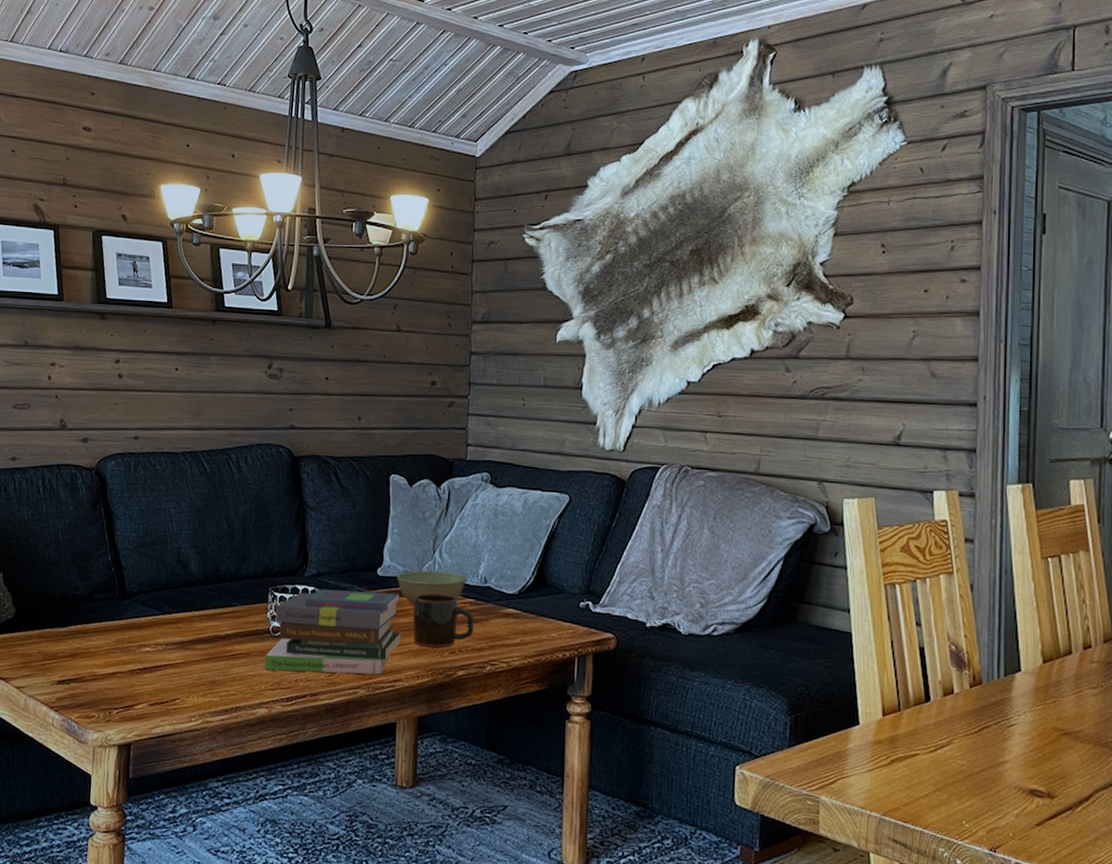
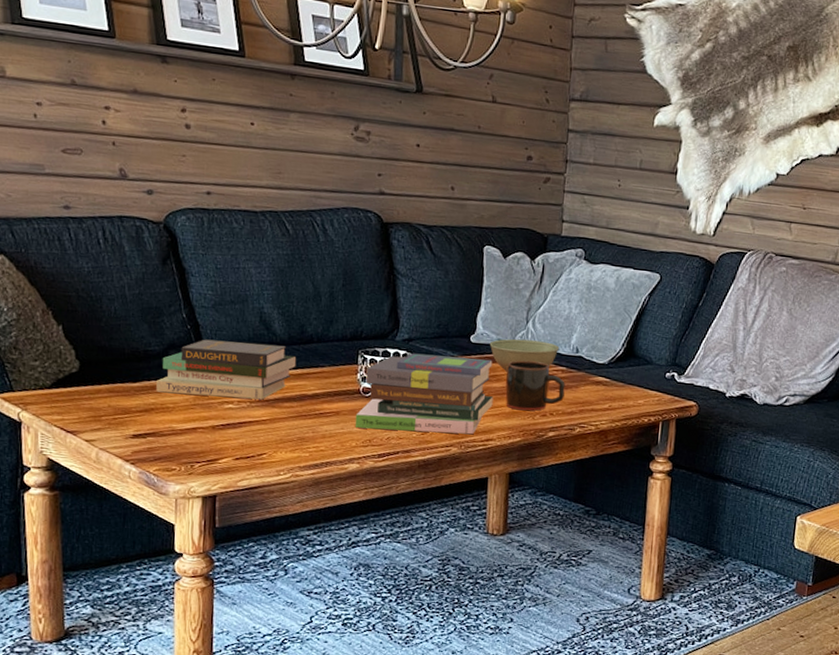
books: none [81,581,210,642] -> present [156,339,297,400]

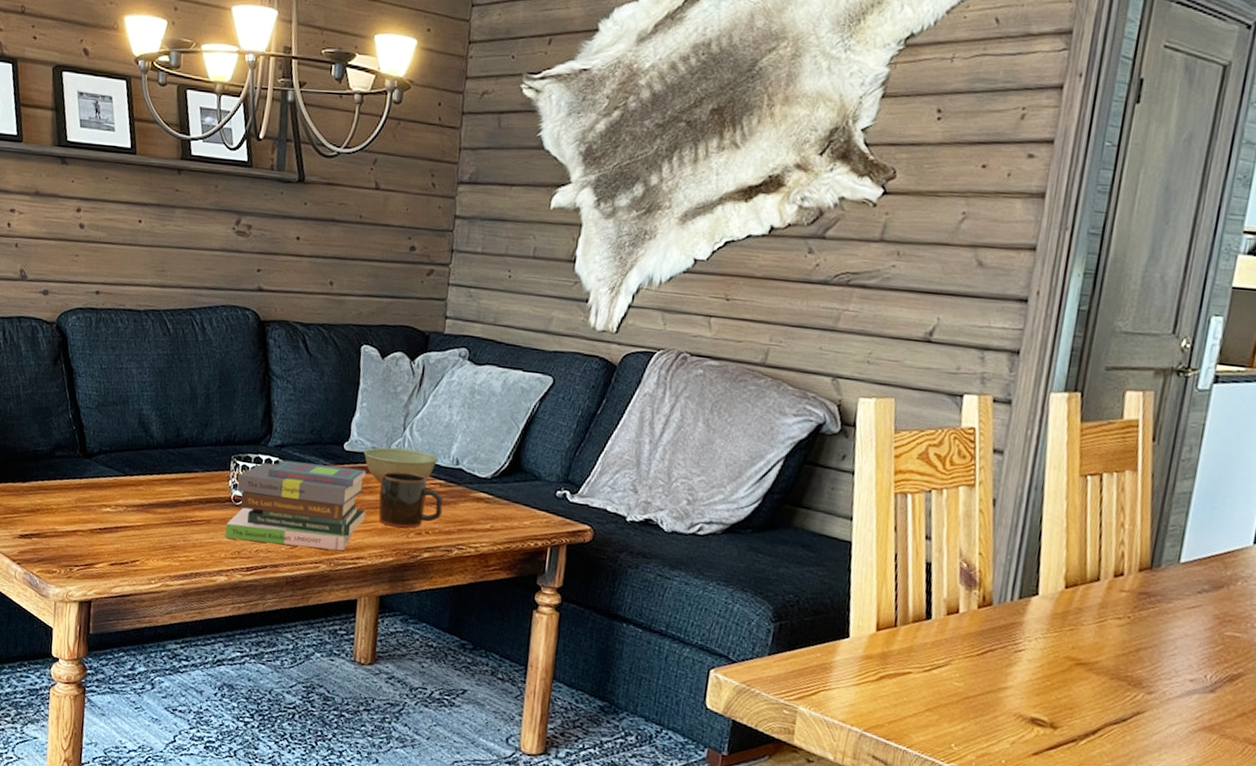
books: present [156,339,297,400] -> none [42,440,172,505]

